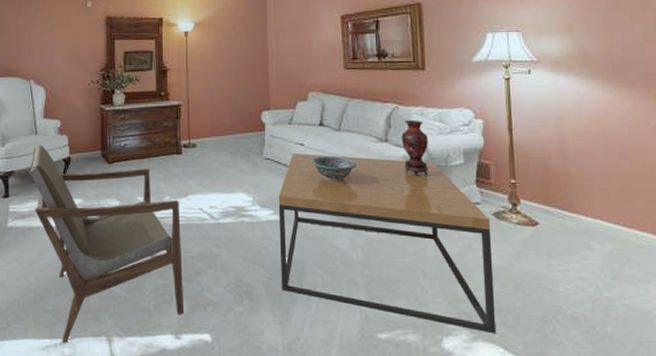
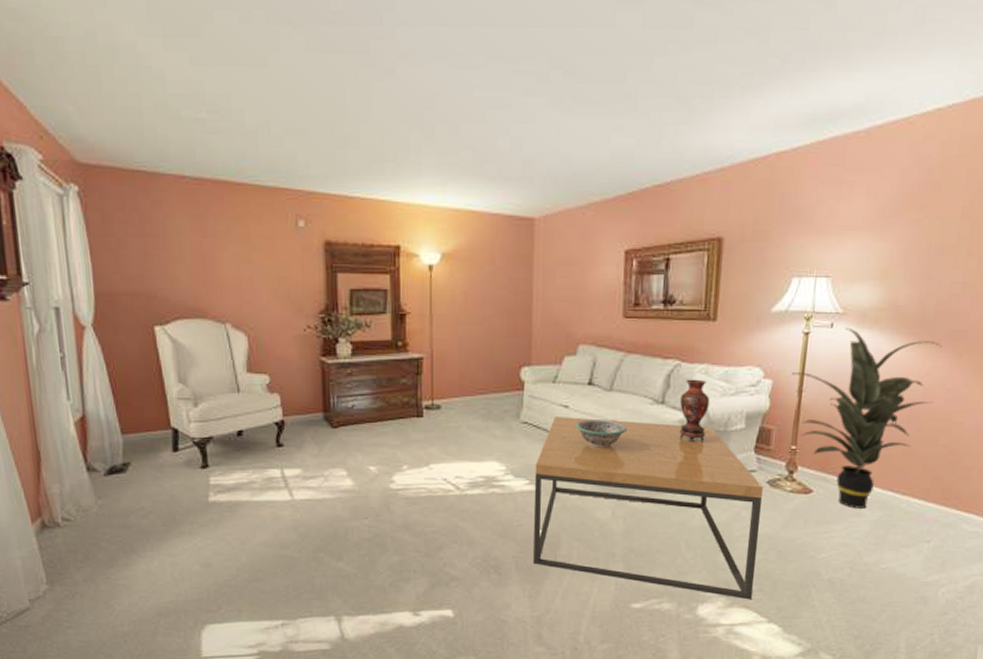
armchair: present [30,145,185,343] -> none [233,405,424,624]
indoor plant: none [500,73,641,242] -> present [791,327,942,509]

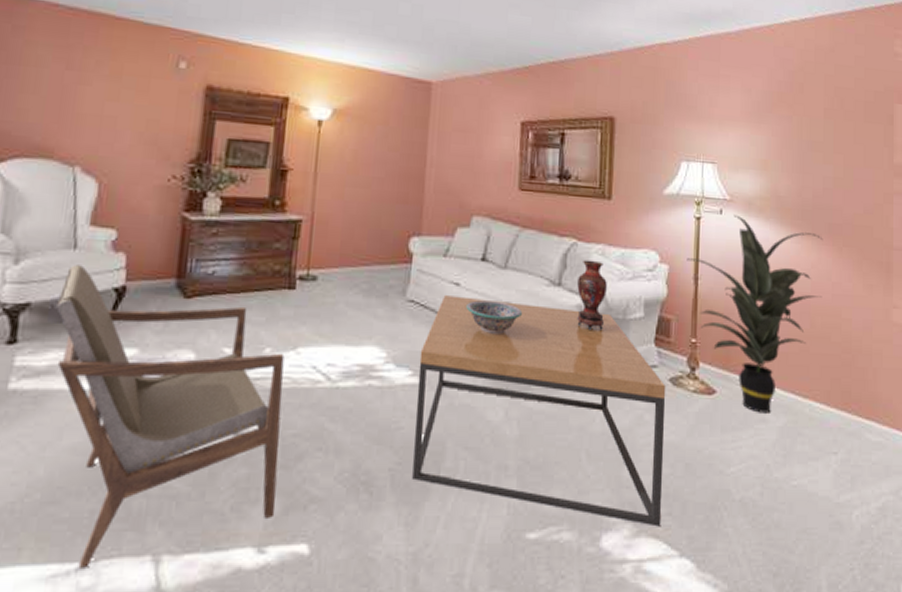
armchair: none [233,405,424,624] -> present [56,264,285,568]

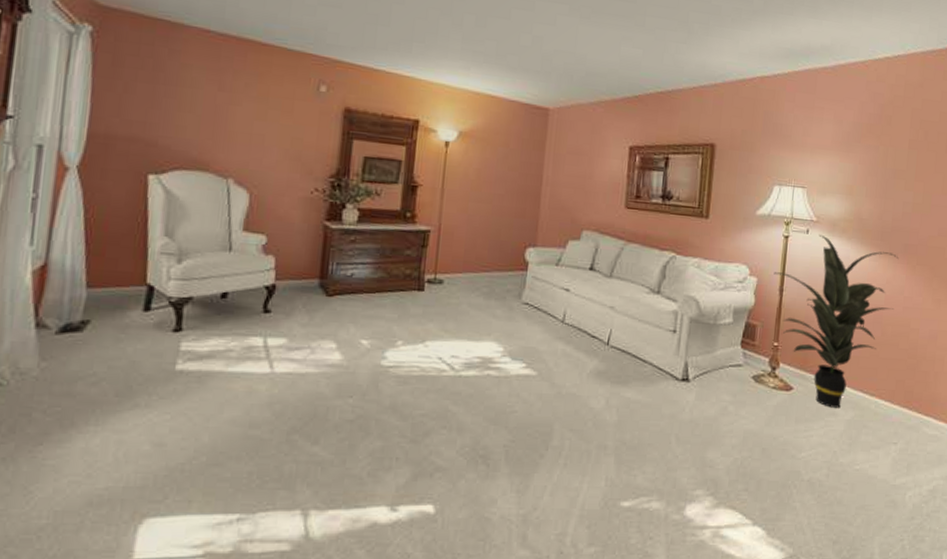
armchair: present [56,264,285,568] -> none [215,265,414,518]
coffee table: present [412,295,666,527] -> none [524,299,749,500]
decorative bowl: present [466,300,523,334] -> none [574,304,625,334]
vase: present [577,259,607,331] -> none [672,271,701,334]

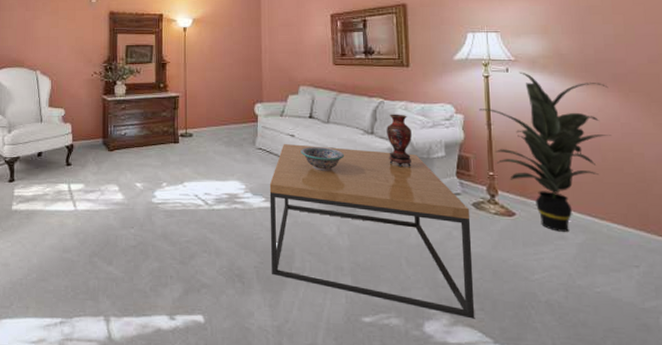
coffee table: none [524,299,749,500] -> present [269,144,474,319]
decorative bowl: none [574,304,625,334] -> present [301,147,345,171]
vase: none [672,271,701,334] -> present [387,114,412,168]

